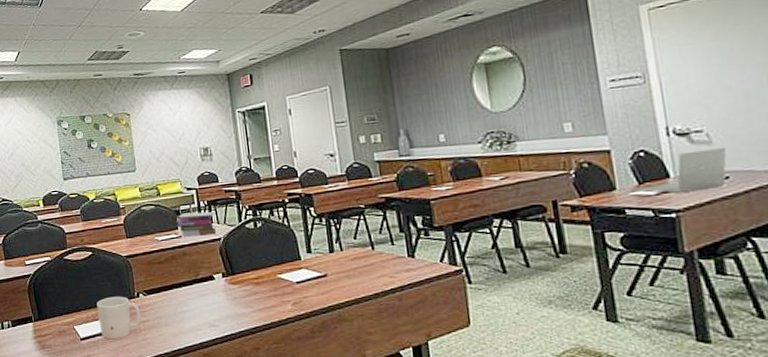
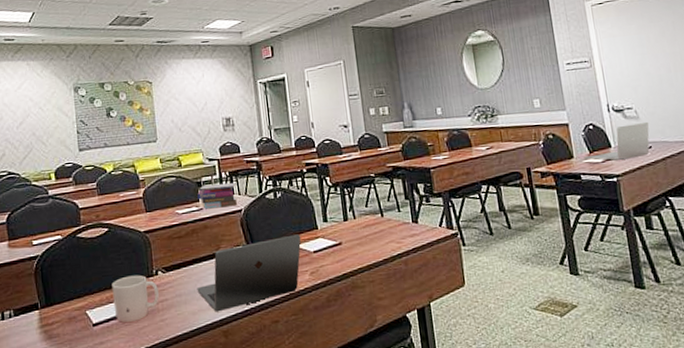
laptop: none [177,264,283,335] -> present [197,234,302,312]

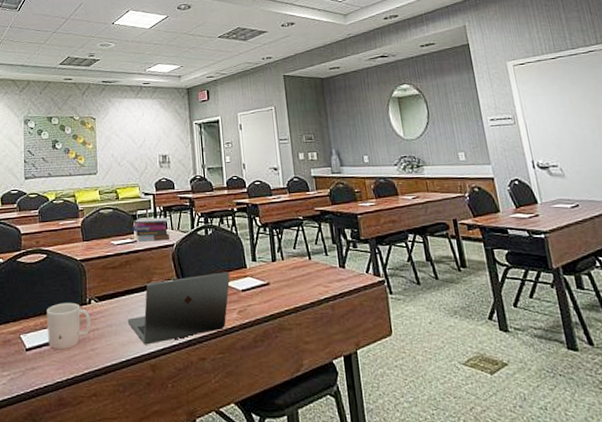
laptop: present [583,122,650,161] -> none [510,181,577,217]

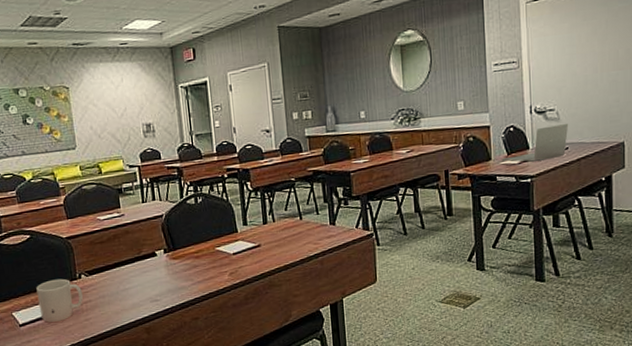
laptop: present [127,272,230,345] -> none [119,237,222,311]
books: present [132,217,169,242] -> none [118,189,158,215]
laptop: none [510,181,577,217] -> present [501,124,569,162]

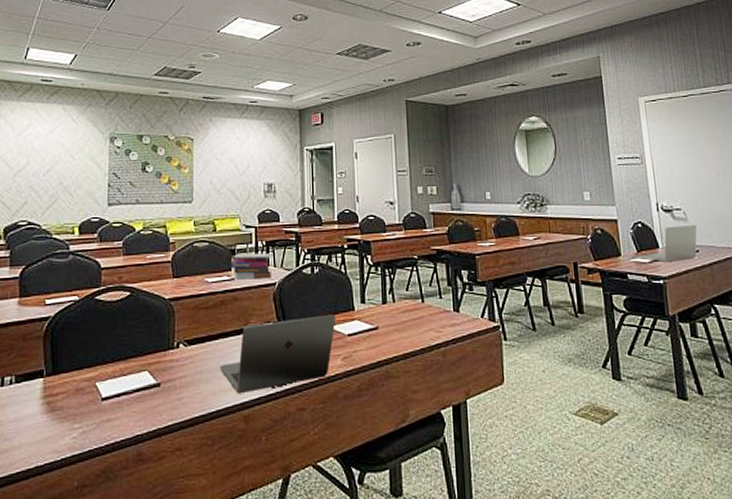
mug: present [36,278,84,323] -> none [127,346,179,400]
books: none [118,189,158,215] -> present [230,253,272,280]
laptop: none [119,237,222,311] -> present [220,314,336,394]

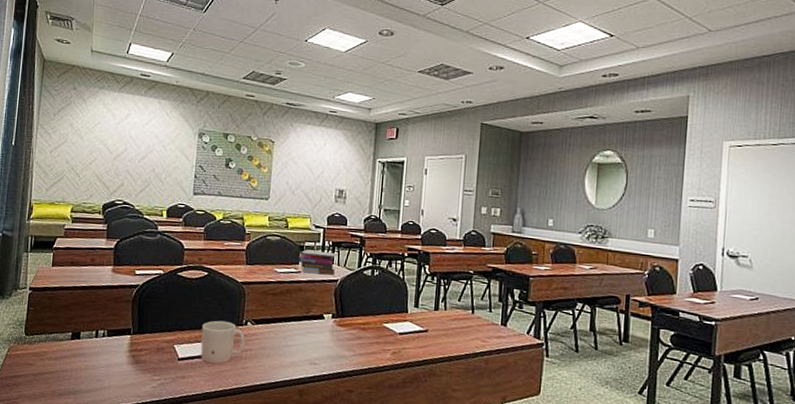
mug: none [127,346,179,400] -> present [200,320,246,365]
laptop: present [220,314,336,394] -> none [281,313,390,371]
laptop: present [631,225,698,262] -> none [686,272,762,306]

